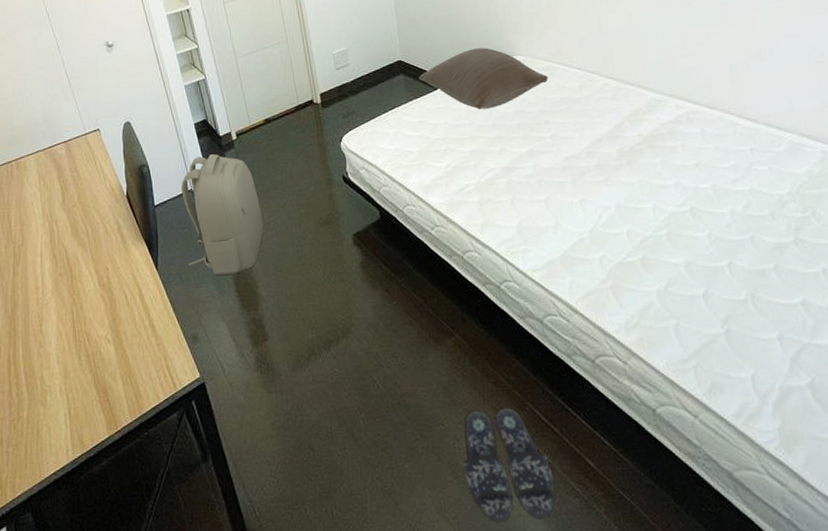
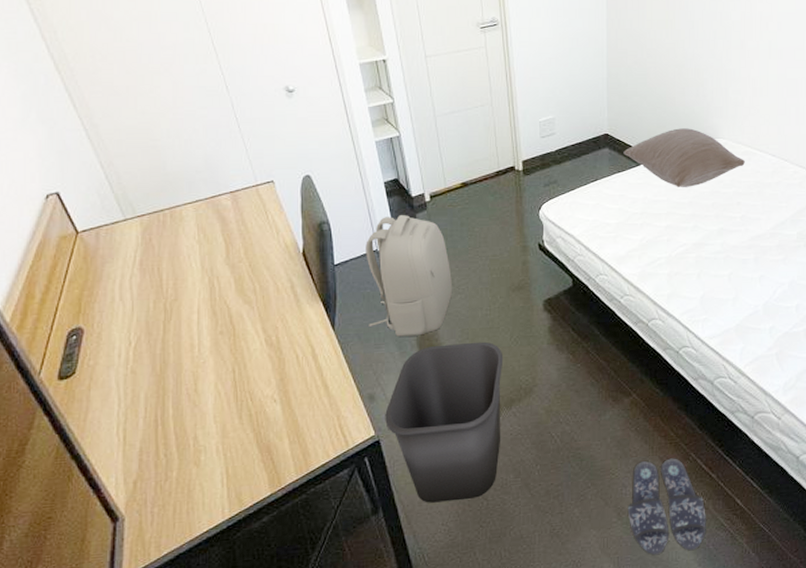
waste bin: none [208,279,322,452] -> present [385,341,504,503]

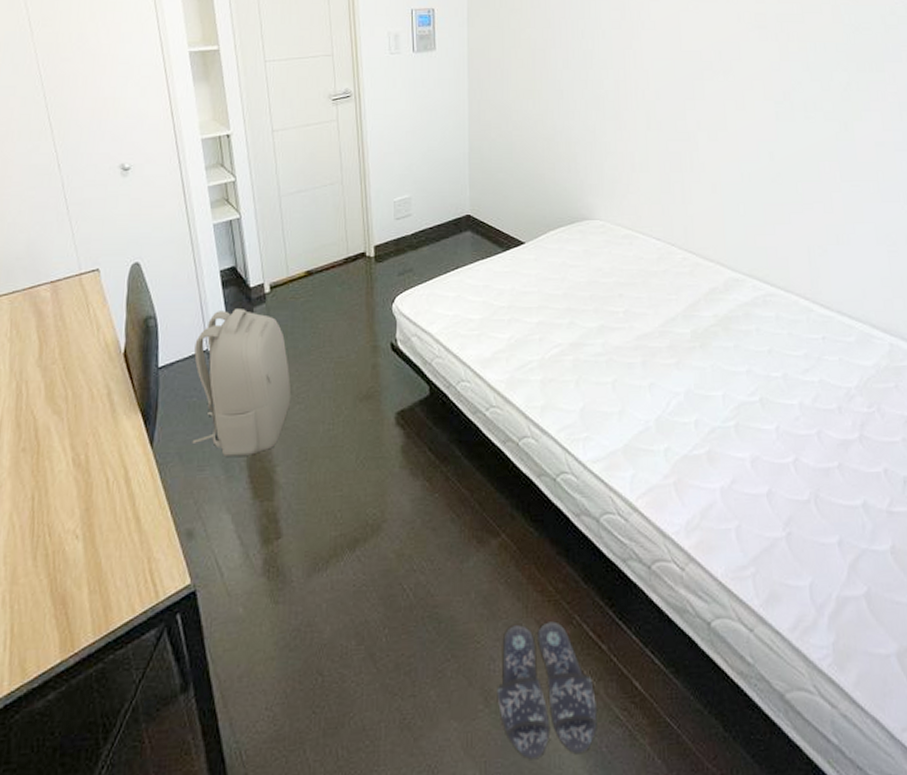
waste bin: present [385,341,504,503] -> none [204,463,347,678]
pillow: present [623,128,745,187] -> none [487,208,626,276]

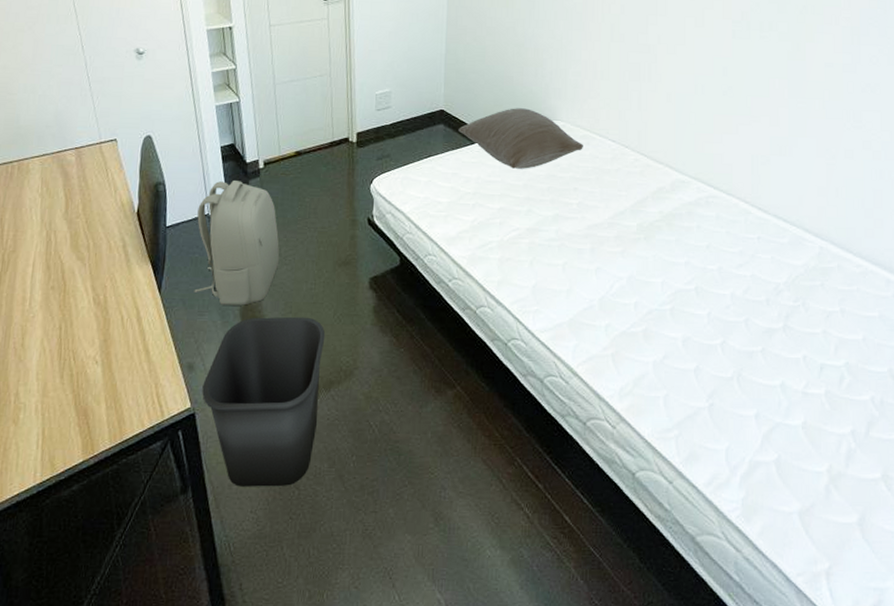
waste bin: none [204,463,347,678] -> present [202,316,326,487]
pillow: none [487,208,626,276] -> present [458,108,583,169]
slippers: present [496,621,597,760] -> none [445,461,531,571]

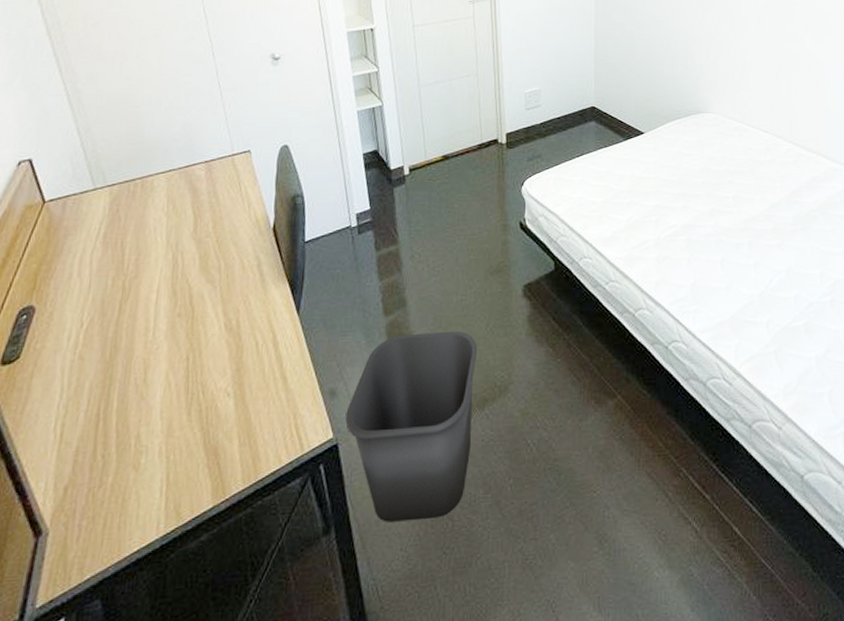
backpack: present [194,181,280,306] -> none [336,189,428,323]
pillow: present [458,108,583,169] -> none [610,102,736,164]

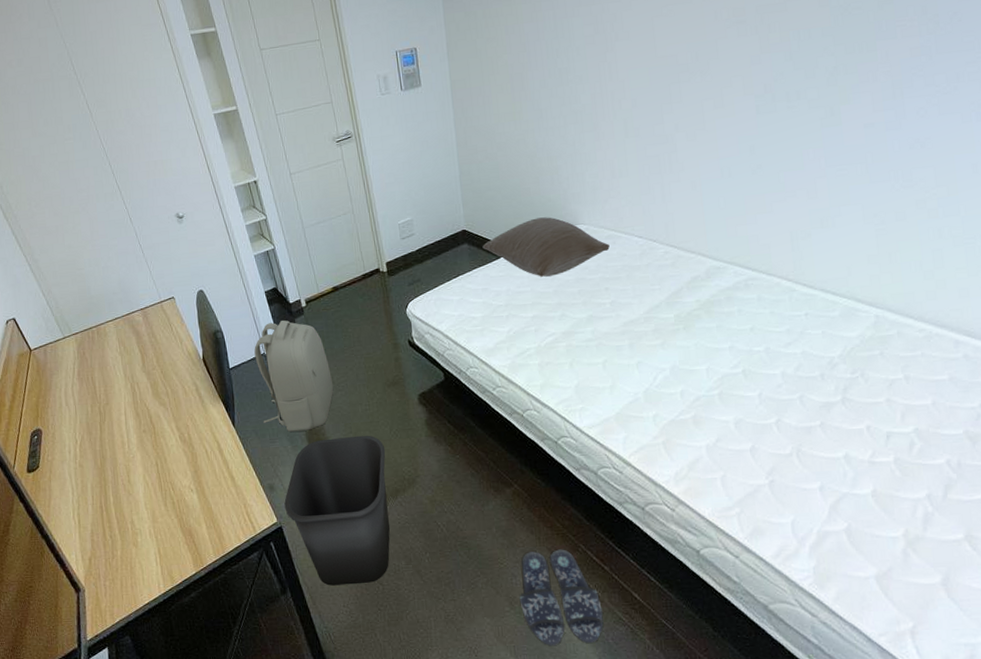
backpack: none [336,189,428,323] -> present [254,320,334,432]
pillow: none [610,102,736,164] -> present [482,217,610,277]
slippers: none [610,474,700,596] -> present [519,549,604,647]

